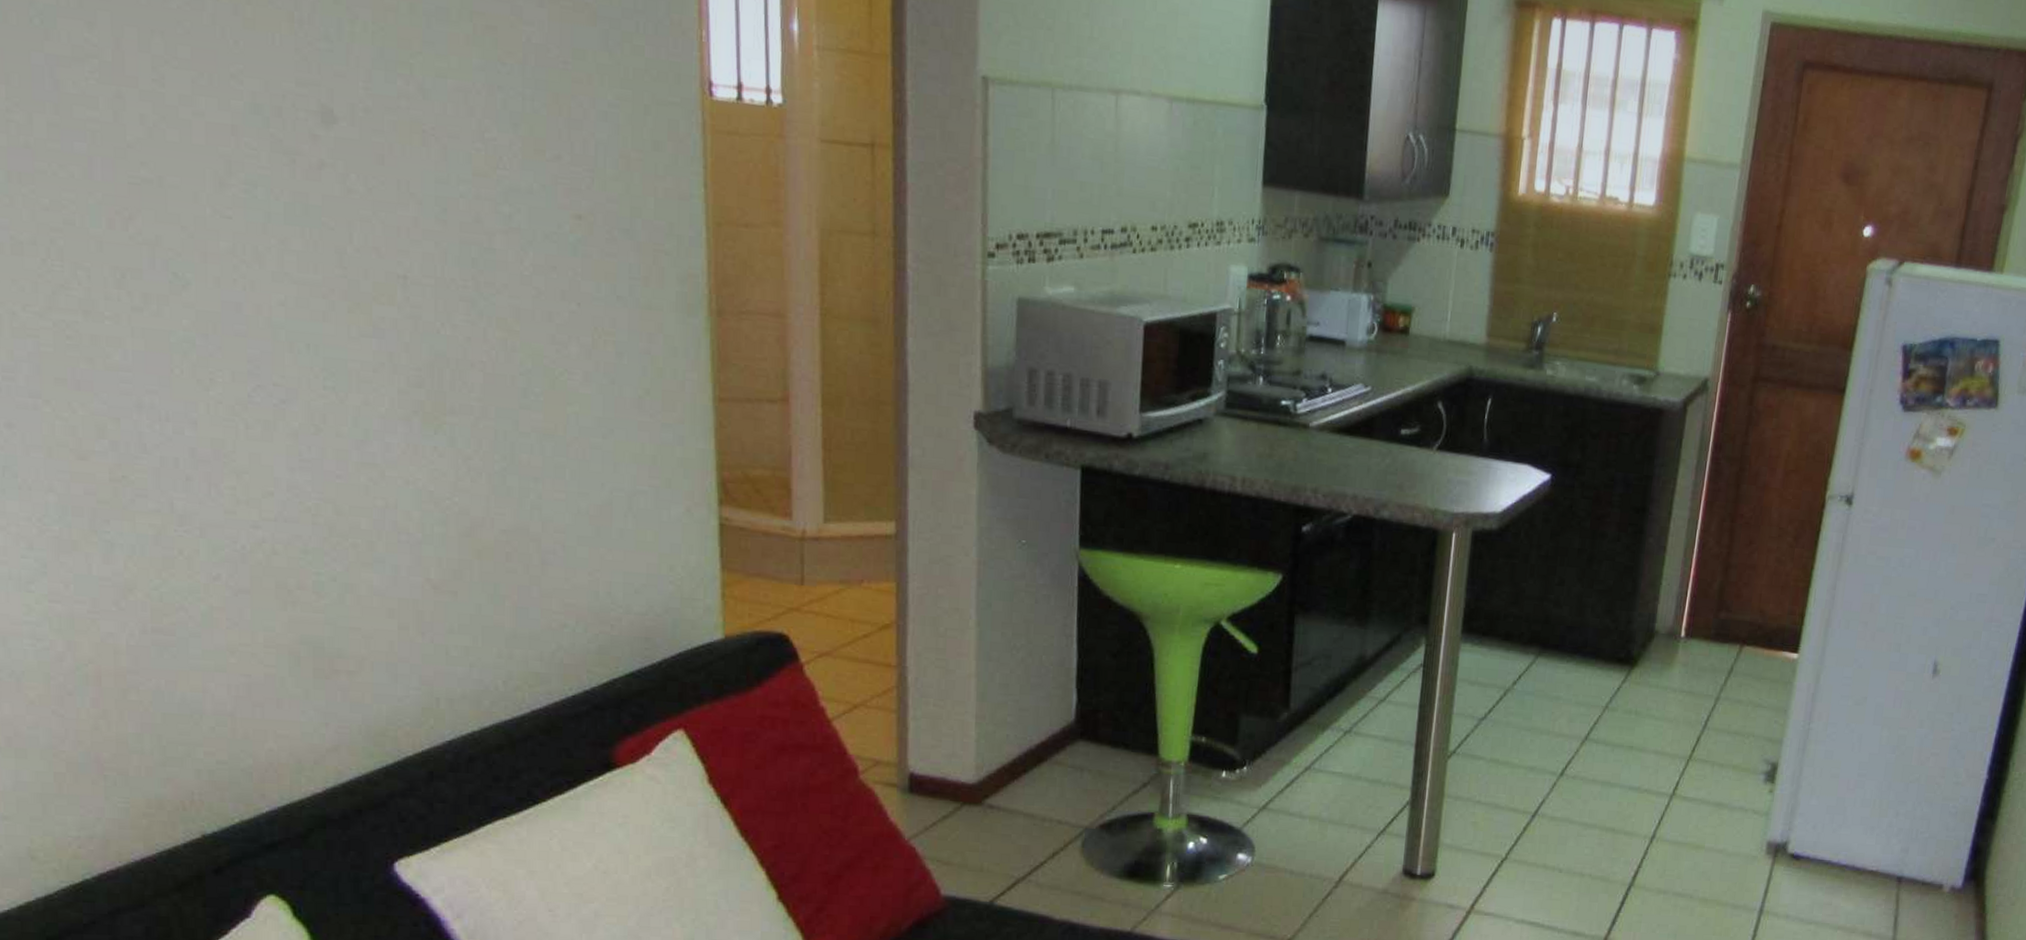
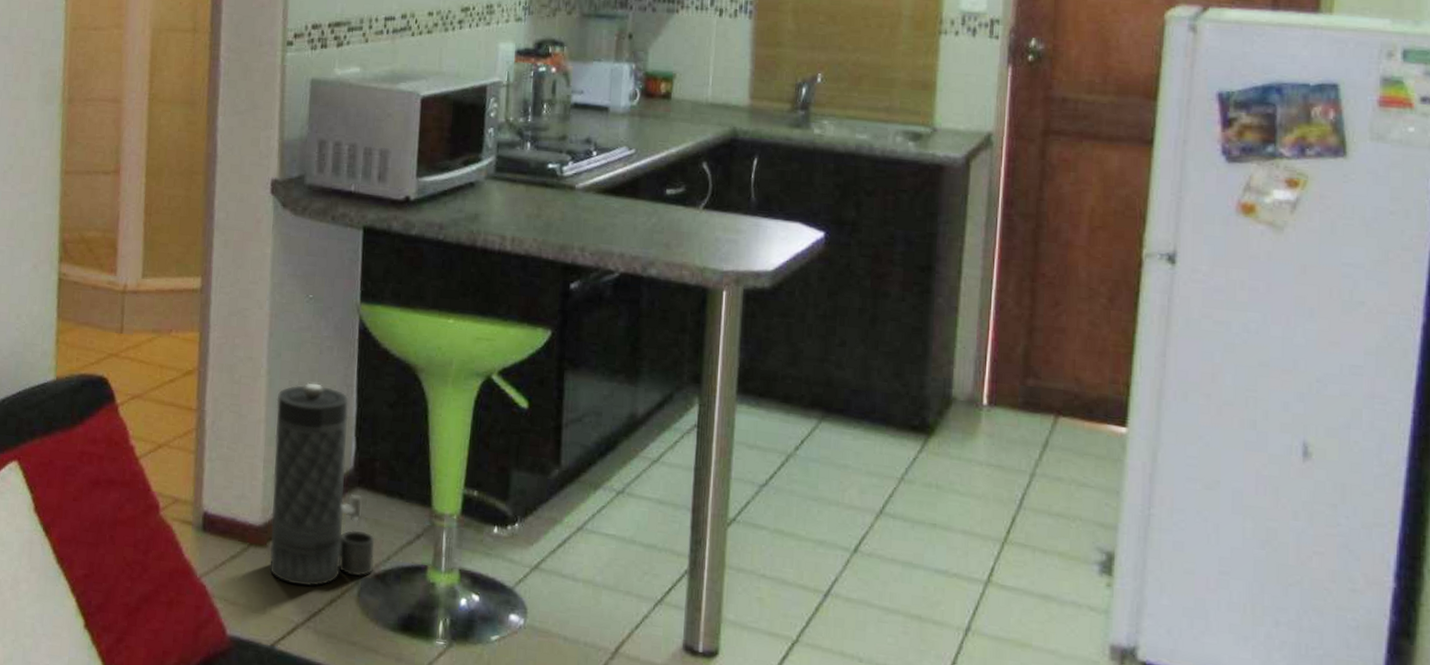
canister: none [986,633,1099,841] -> present [269,382,375,587]

